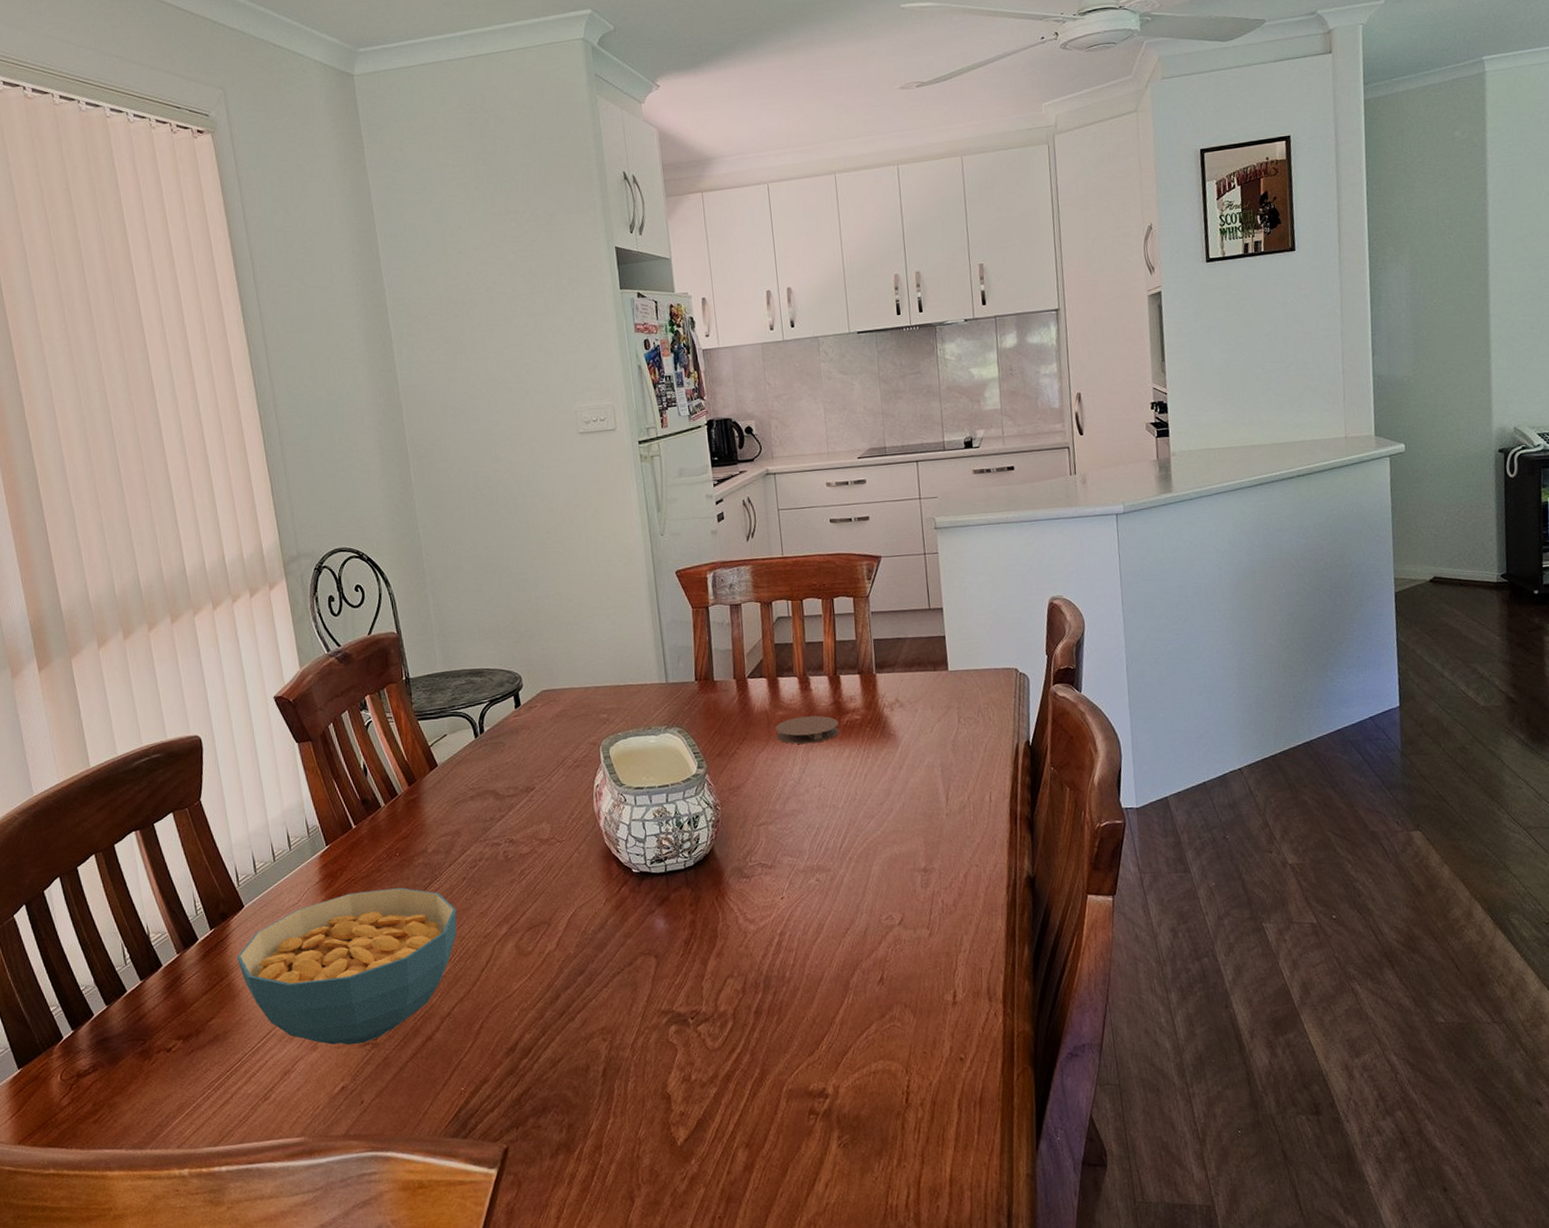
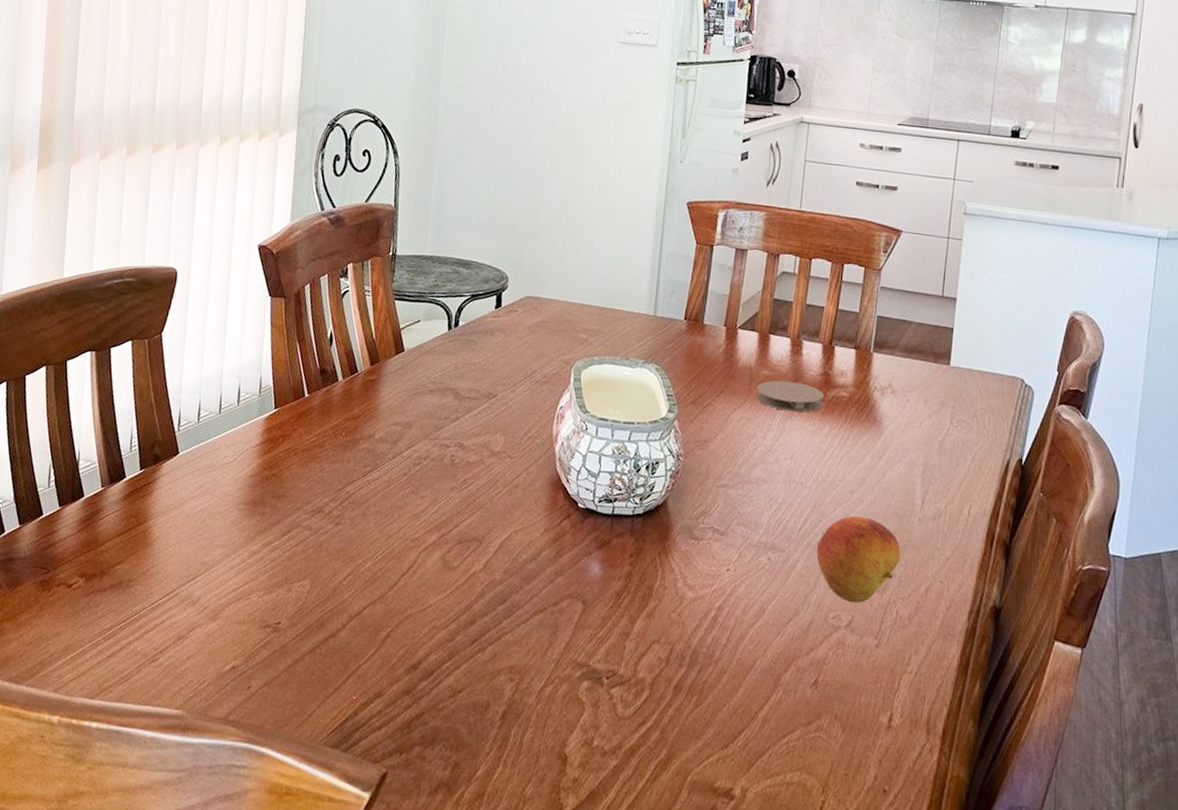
cereal bowl: present [237,887,457,1045] -> none [159,463,390,625]
fruit: none [858,823,936,903] -> present [816,515,901,604]

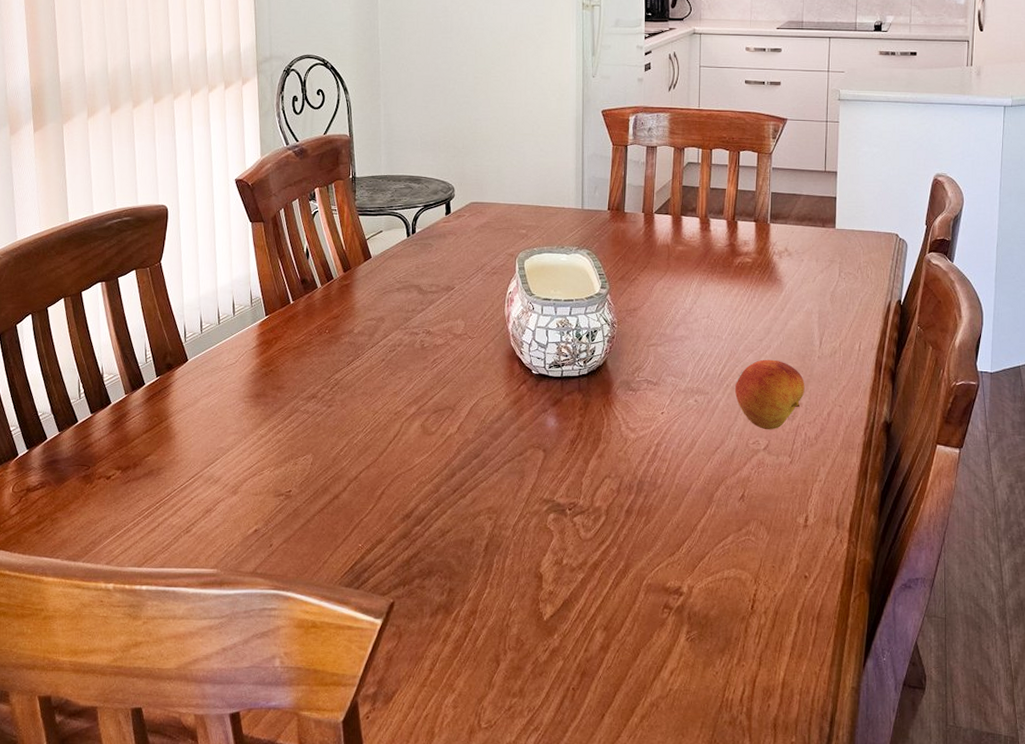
coaster: present [756,380,824,413] -> none [674,254,731,279]

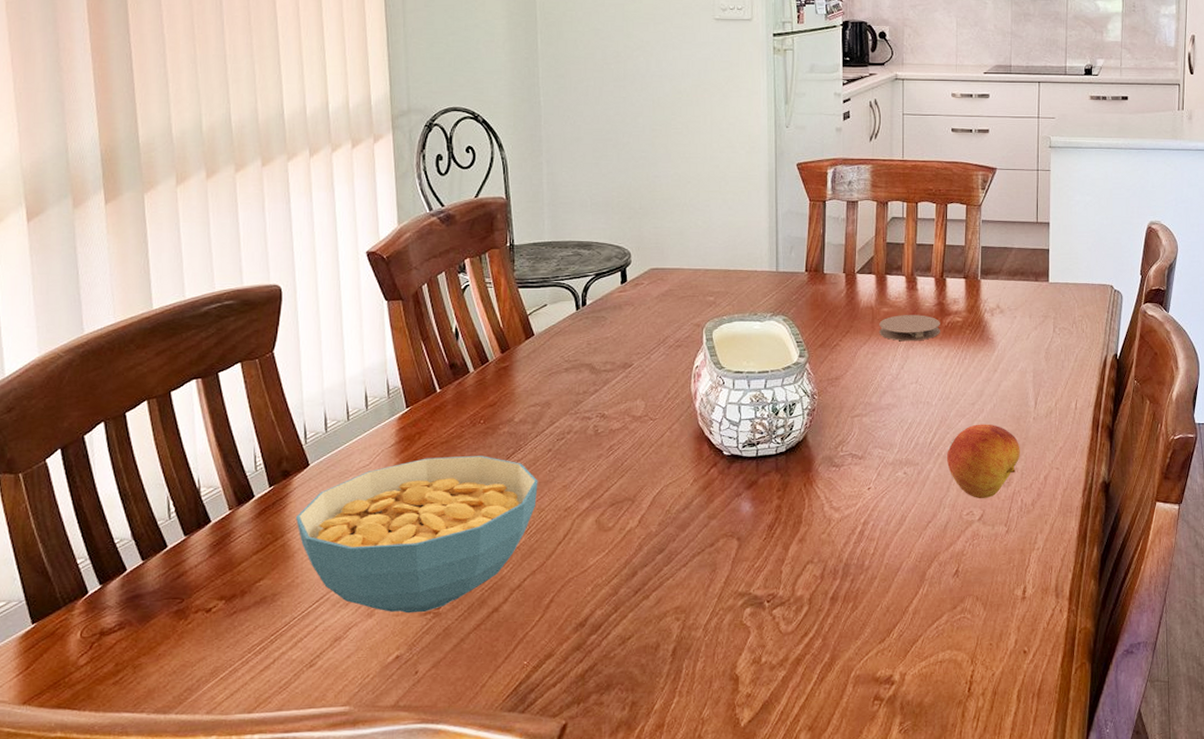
cereal bowl: none [177,360,373,494] -> present [296,456,538,614]
coaster: none [674,254,731,279] -> present [879,315,940,342]

